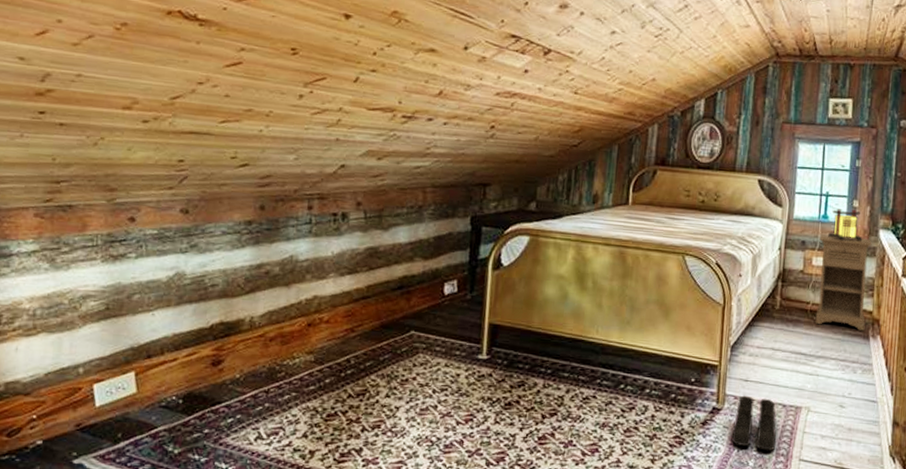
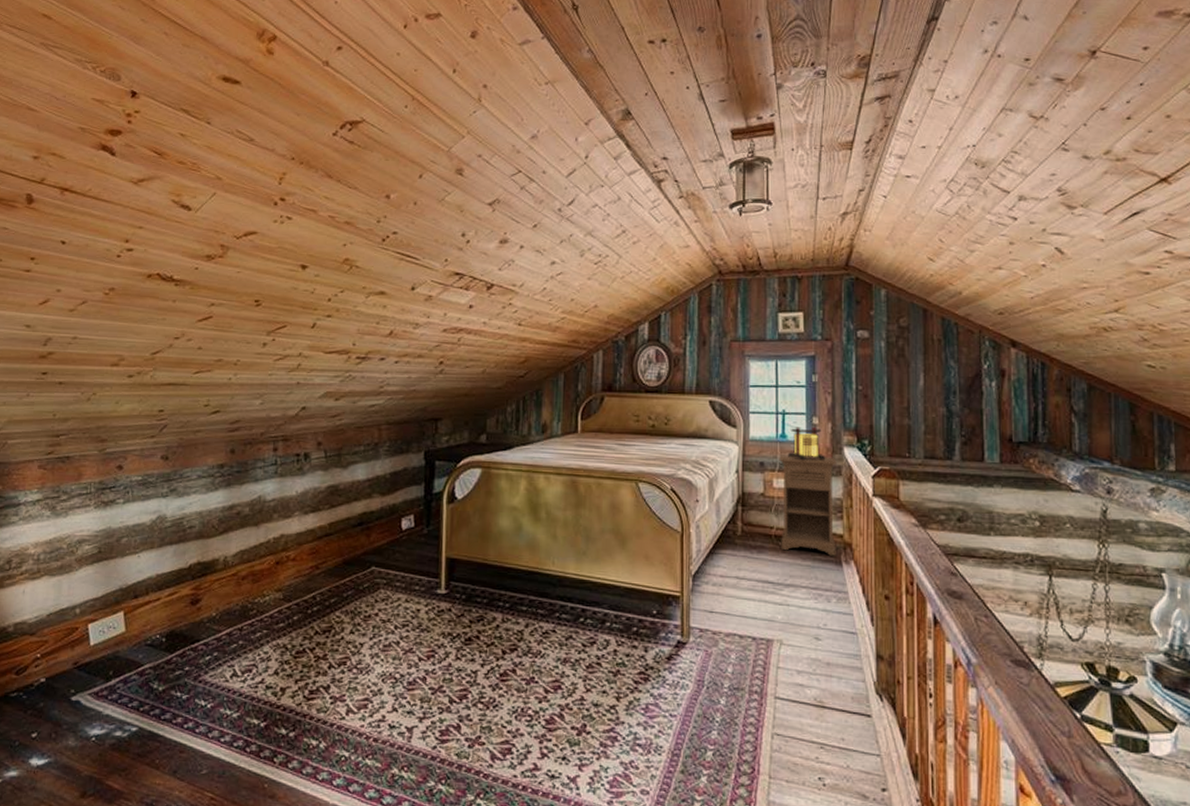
boots: present [731,395,777,451] -> none [699,627,748,688]

